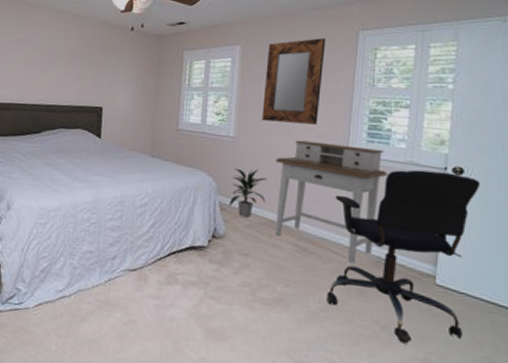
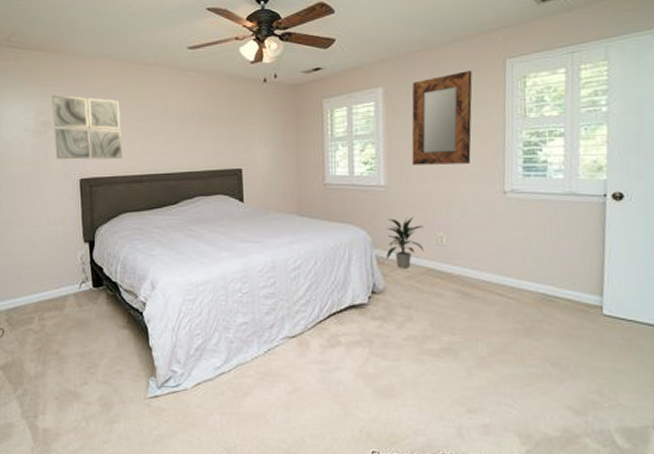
desk: present [275,140,388,263] -> none [430,181,547,303]
office chair: present [327,169,480,344] -> none [495,199,641,378]

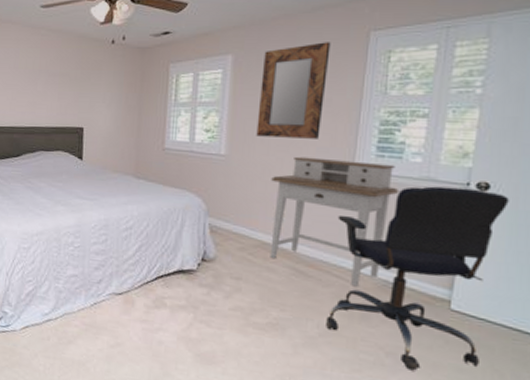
indoor plant: present [386,216,425,268] -> none [220,188,262,240]
desk: none [430,181,547,303] -> present [270,156,399,287]
office chair: none [495,199,641,378] -> present [326,186,510,371]

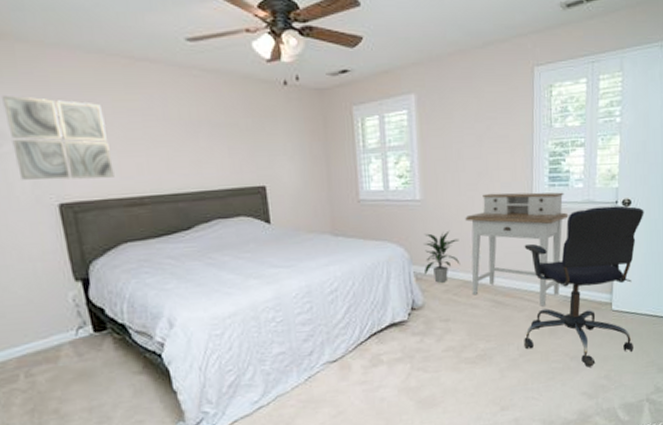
indoor plant: none [220,188,262,240] -> present [423,230,461,283]
home mirror: present [256,42,331,139] -> none [445,78,503,178]

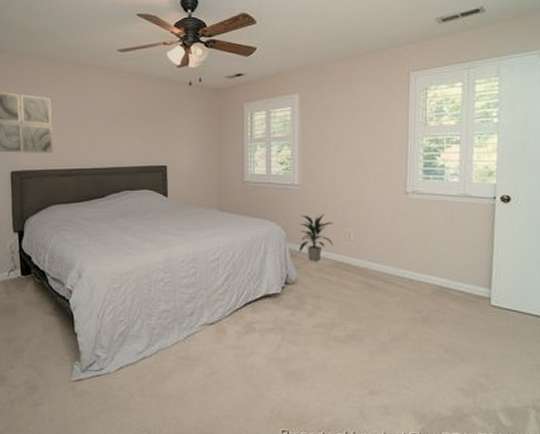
desk: present [465,192,569,307] -> none [340,182,444,294]
office chair: present [524,205,644,368] -> none [395,201,526,362]

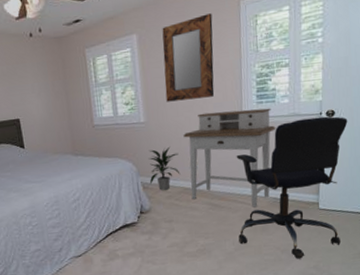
home mirror: none [324,81,380,166] -> present [162,13,215,102]
desk: none [340,182,444,294] -> present [183,108,276,208]
office chair: none [395,201,526,362] -> present [236,116,348,259]

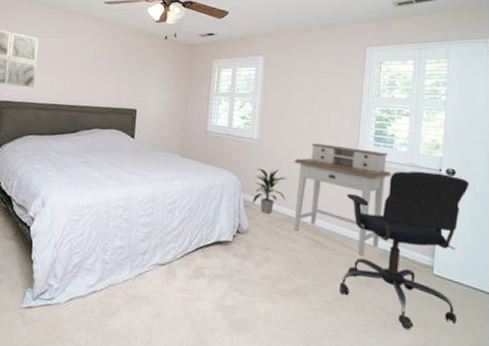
home mirror: present [162,13,215,102] -> none [282,52,338,129]

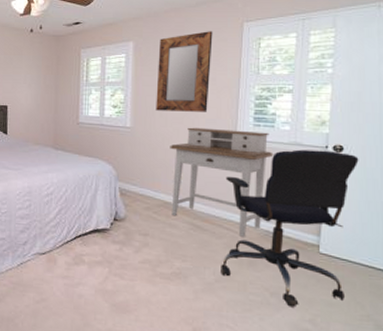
indoor plant: present [253,168,287,214] -> none [129,155,163,200]
home mirror: none [282,52,338,129] -> present [156,31,213,112]

